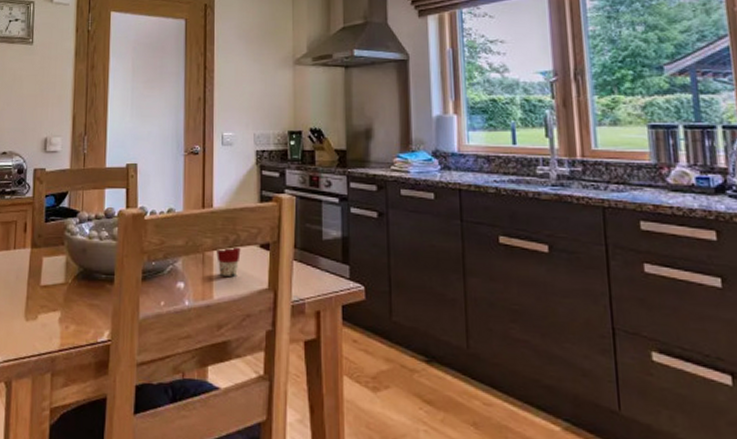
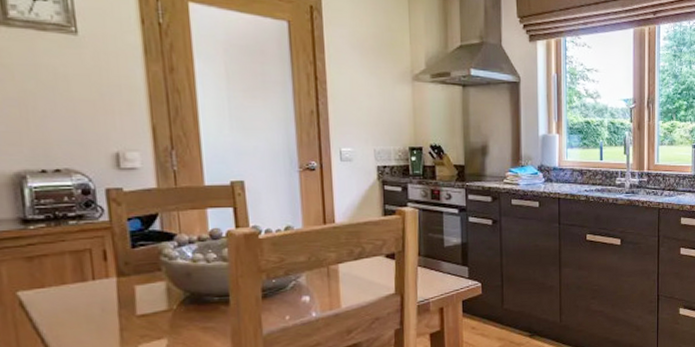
coffee cup: present [215,248,241,276] -> none [340,260,367,286]

